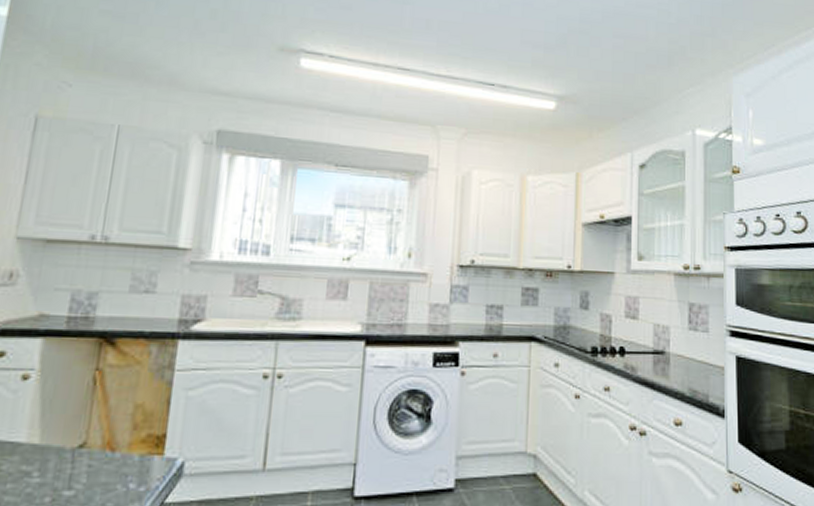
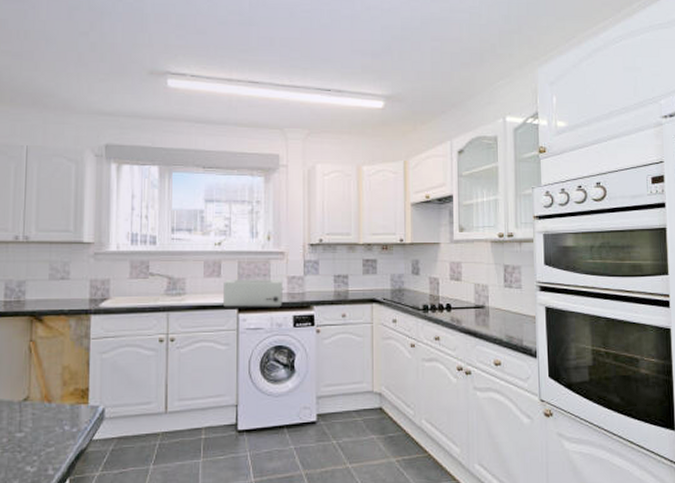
toaster: none [346,304,424,343] -> present [222,280,284,309]

